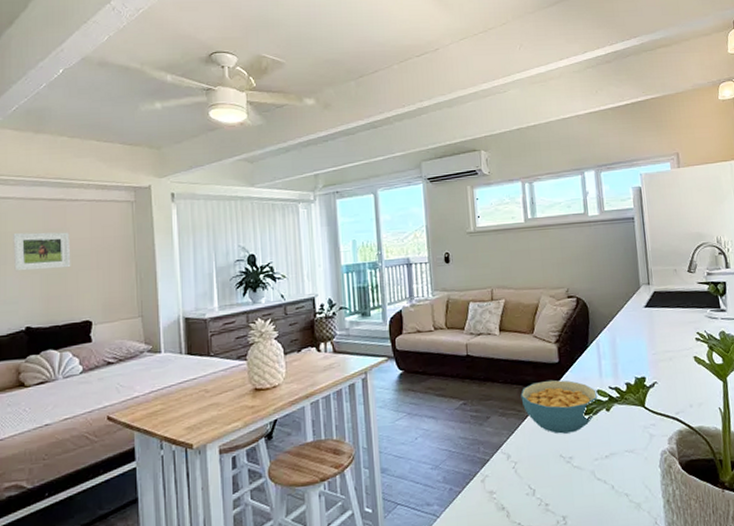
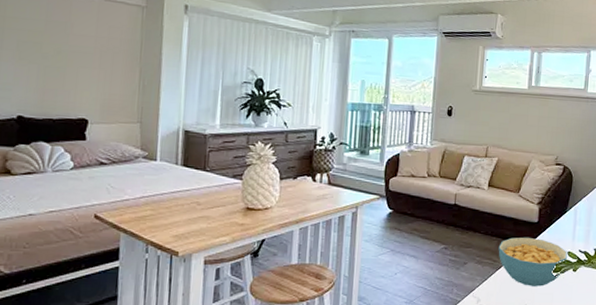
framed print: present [13,232,71,272] -> none [10,19,73,63]

